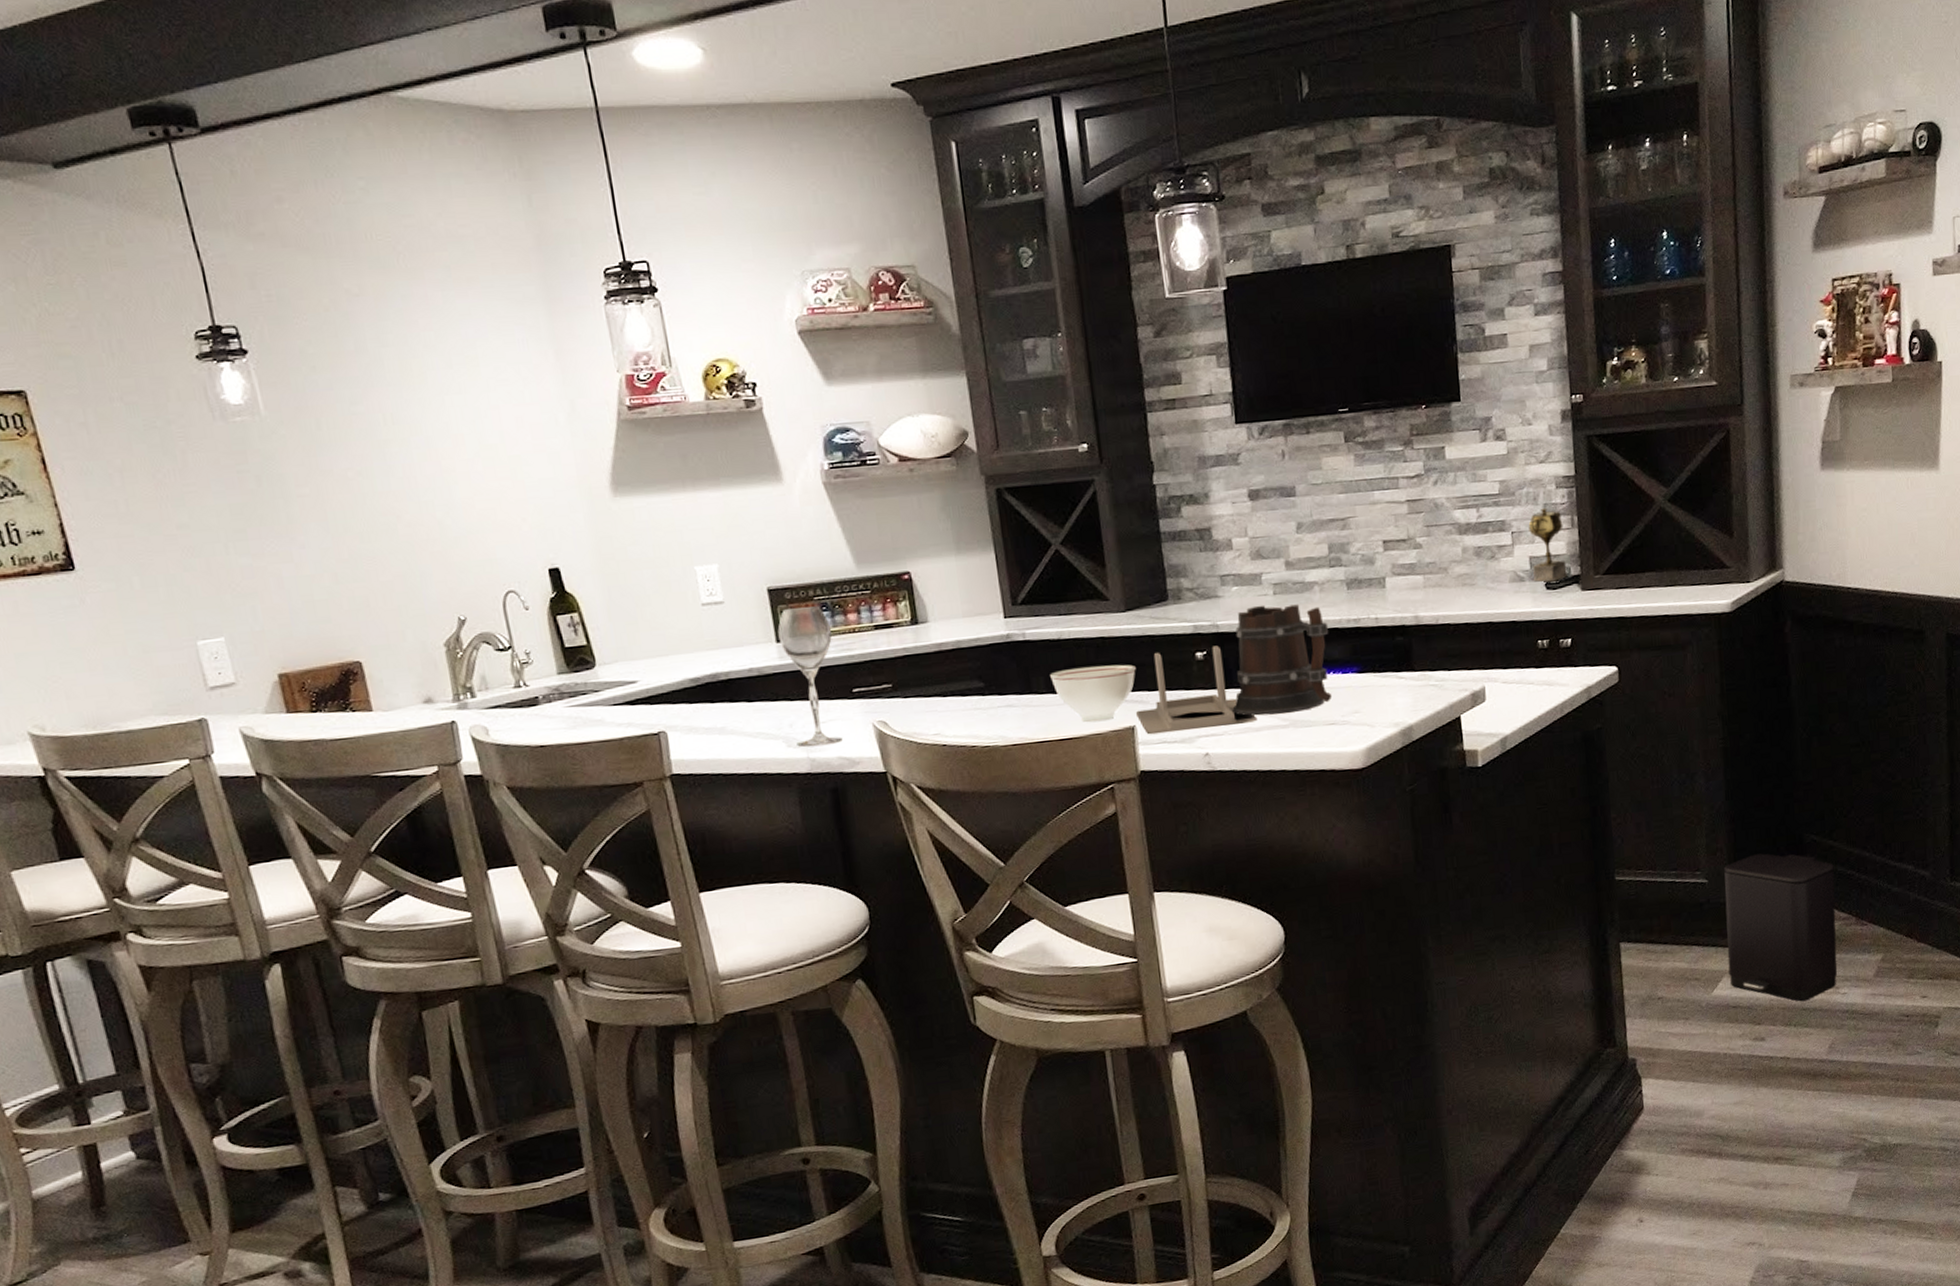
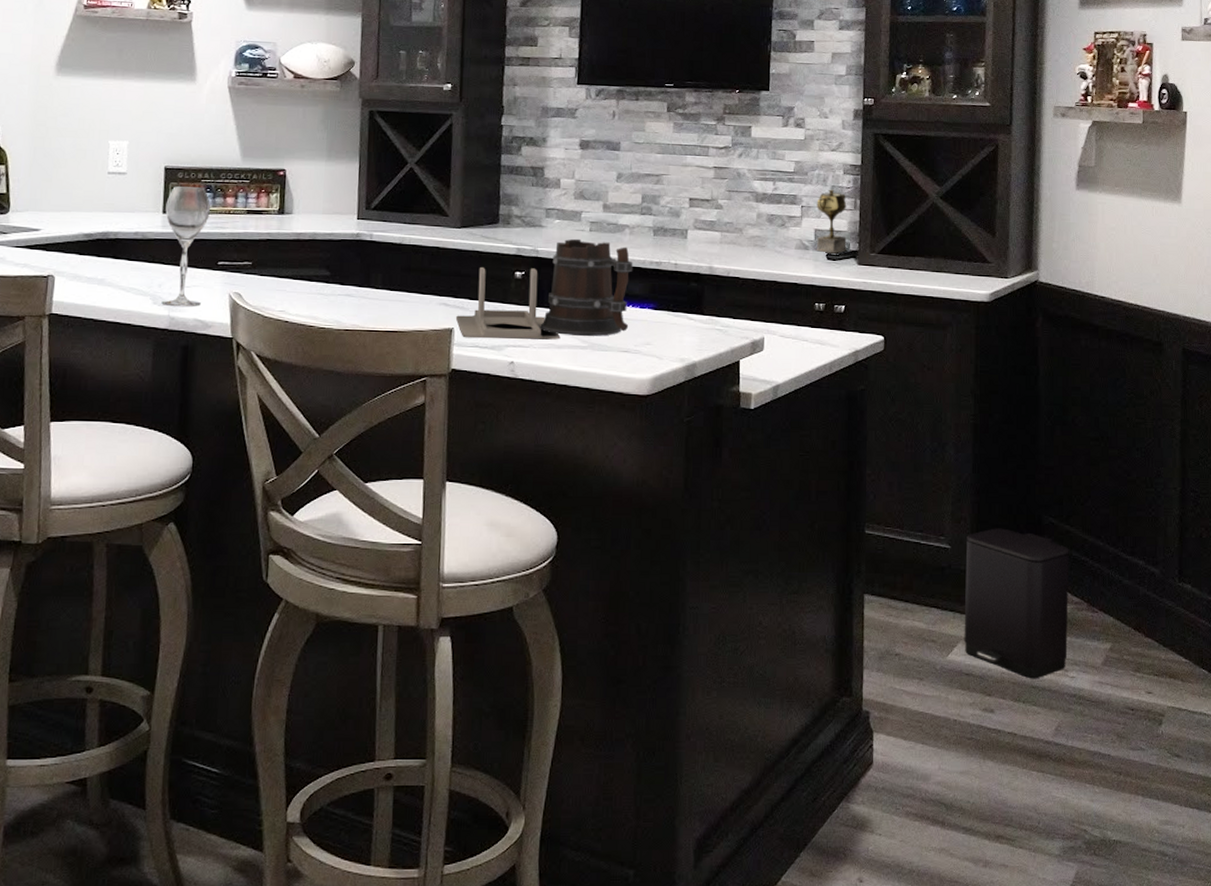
bowl: present [1050,664,1136,723] -> none [387,270,462,321]

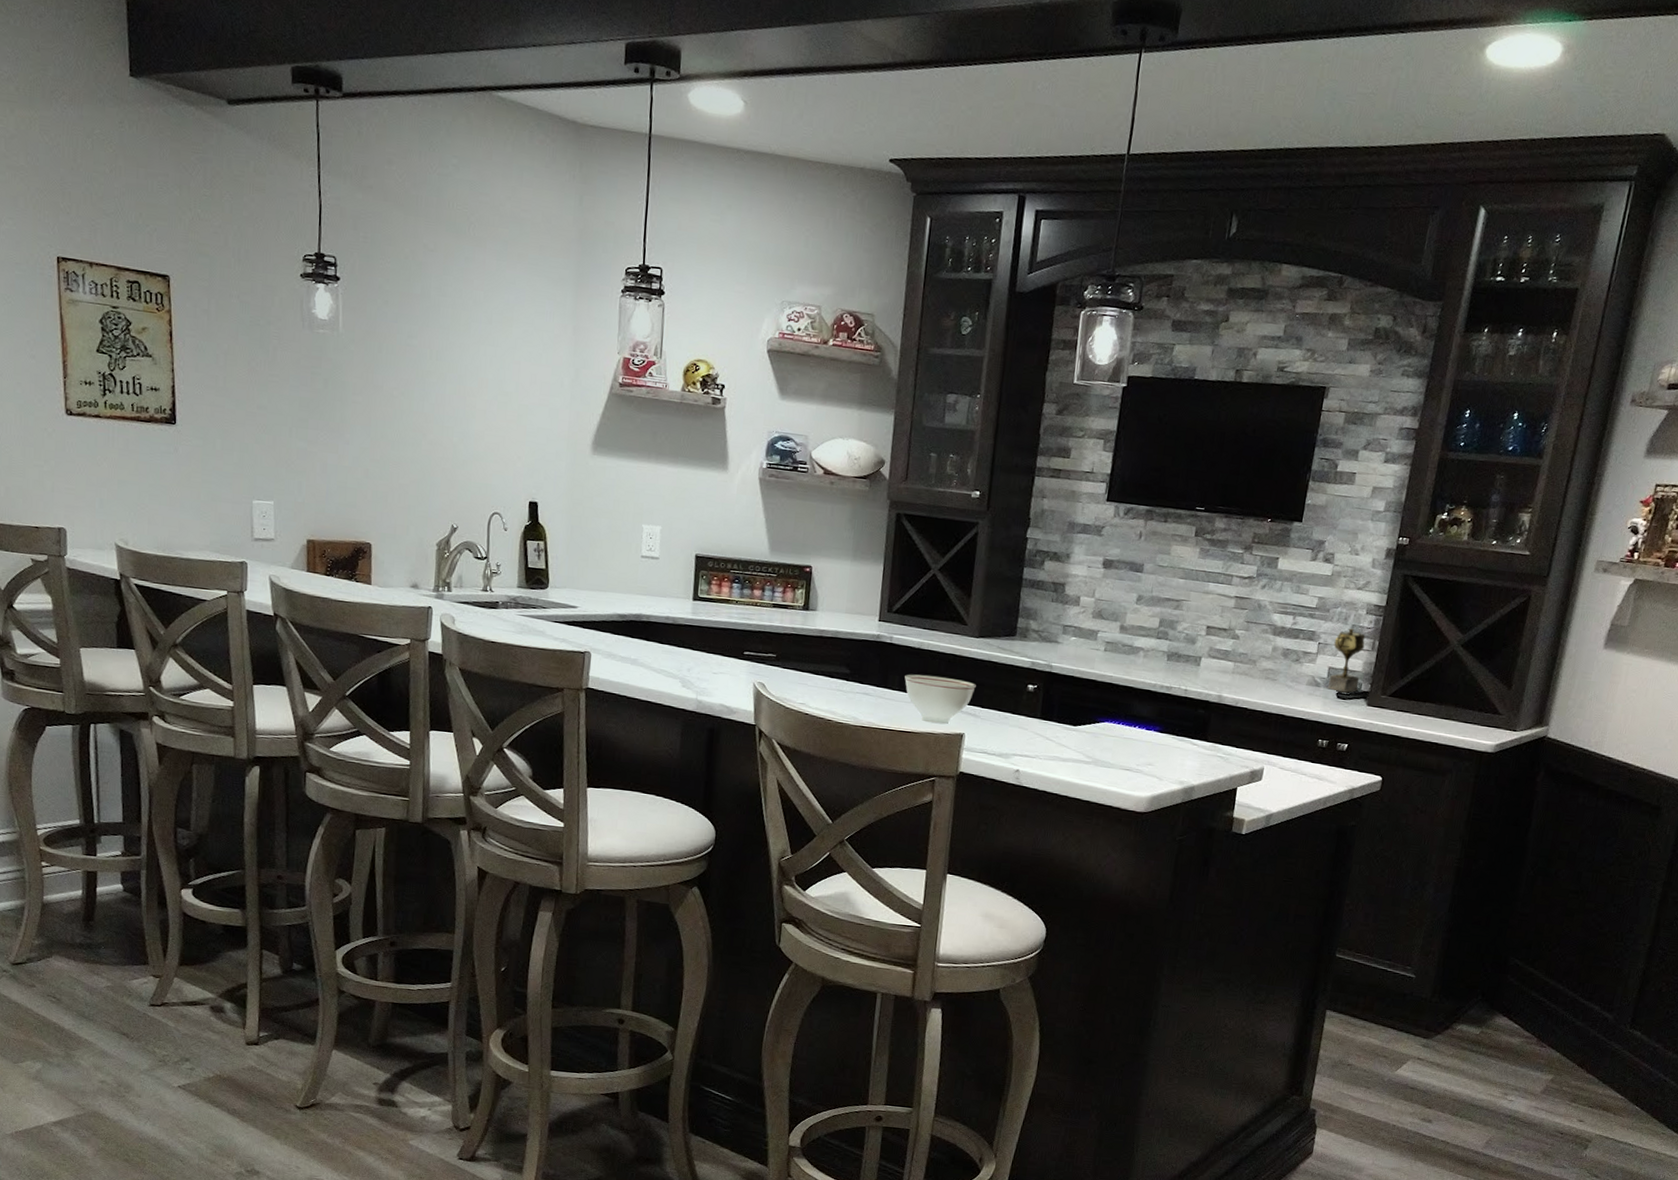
wineglass: present [161,186,210,308] -> none [690,575,738,693]
bowl: none [387,270,462,321] -> present [904,674,976,725]
napkin holder: present [455,267,561,340] -> none [966,678,1066,753]
beer mug: present [540,238,633,336] -> none [1047,657,1144,753]
pedal bin: present [964,528,1069,678] -> none [1414,963,1529,1098]

